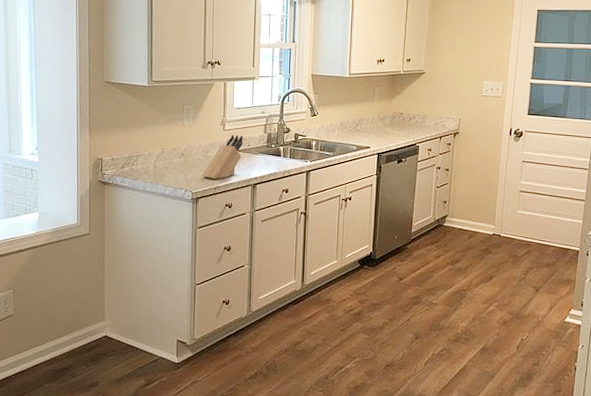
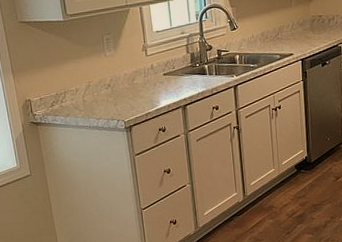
knife block: present [202,134,243,179] -> none [131,59,168,106]

